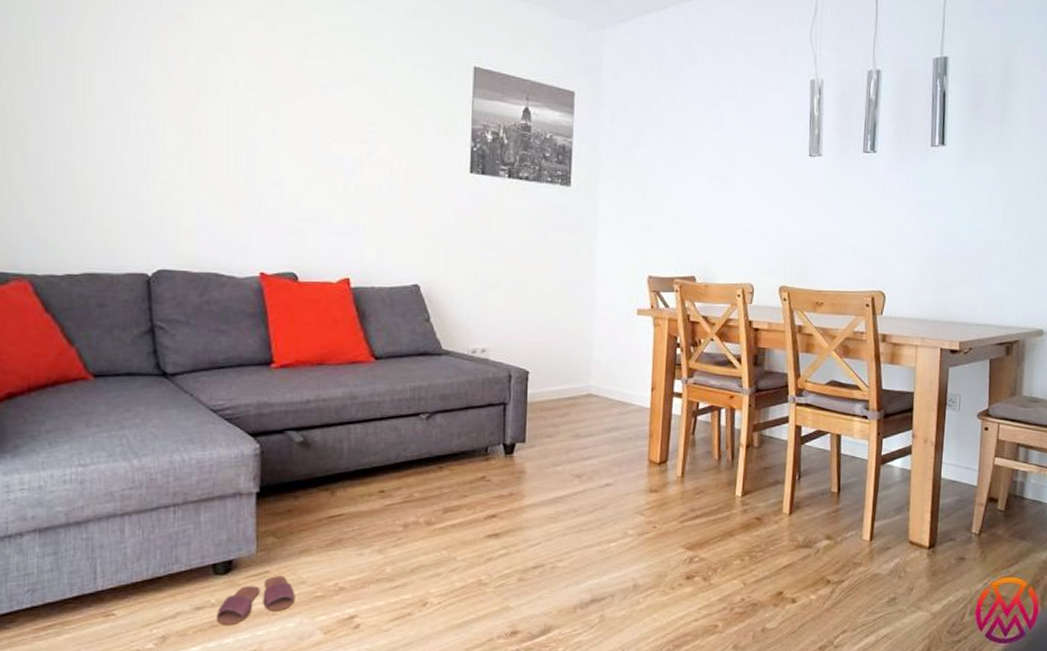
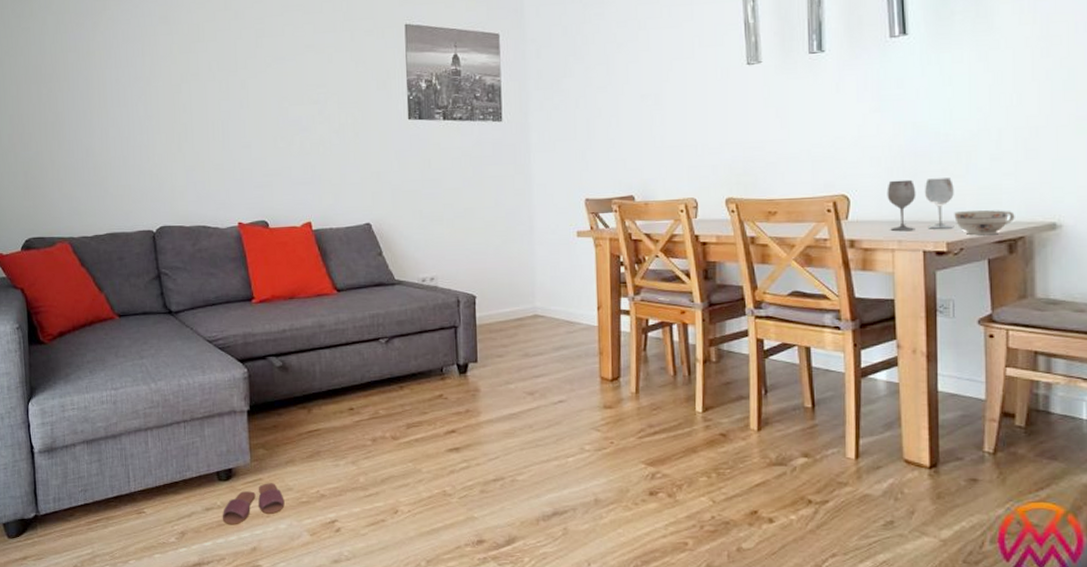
wineglass: none [916,281,970,330] -> present [887,178,954,232]
teacup: none [967,313,1014,337] -> present [954,210,1015,236]

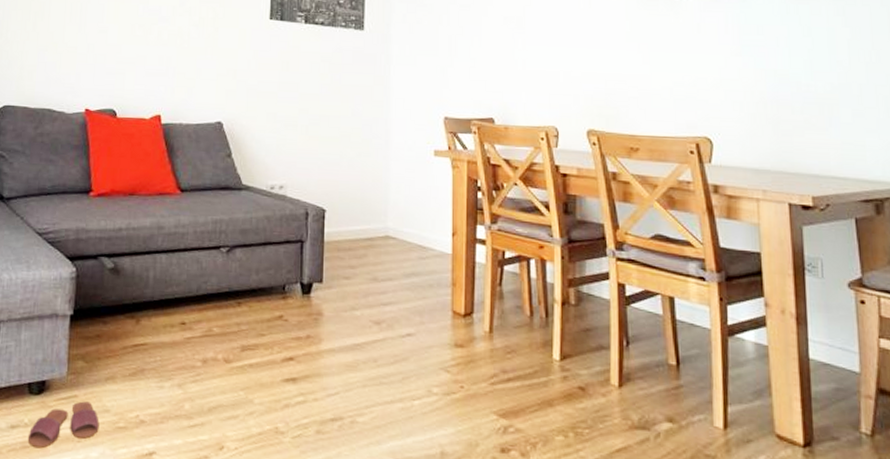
wineglass: present [887,178,954,232] -> none [750,127,818,182]
teacup: present [954,210,1015,236] -> none [819,164,880,193]

